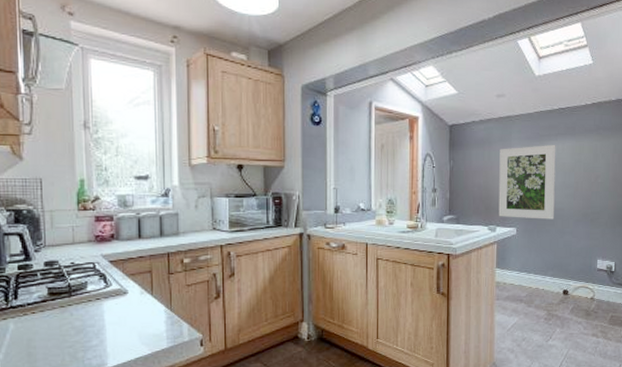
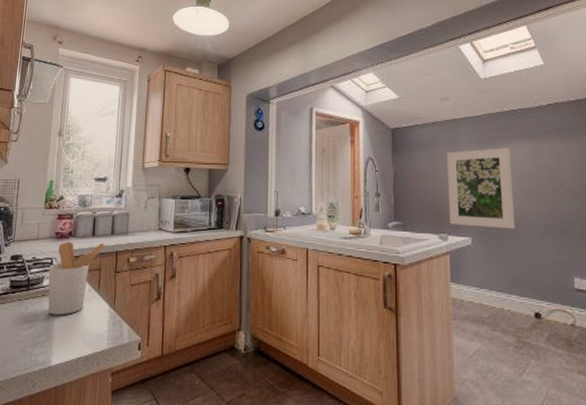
utensil holder: none [92,244,155,320] -> present [47,241,106,316]

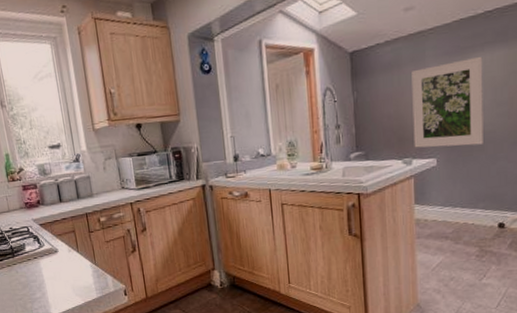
utensil holder: present [47,241,106,316] -> none [27,207,75,276]

